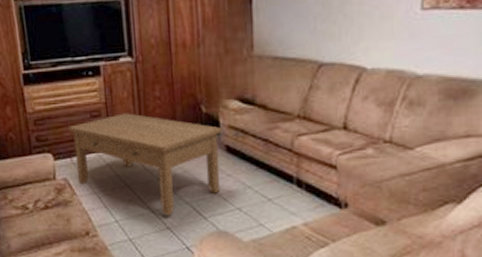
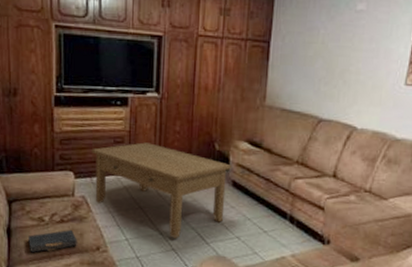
book: none [14,215,65,244] -> present [28,229,77,253]

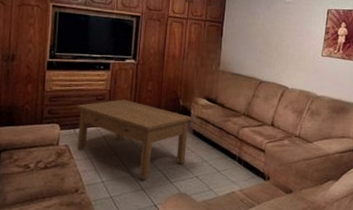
book: present [28,229,77,253] -> none [13,174,59,197]

